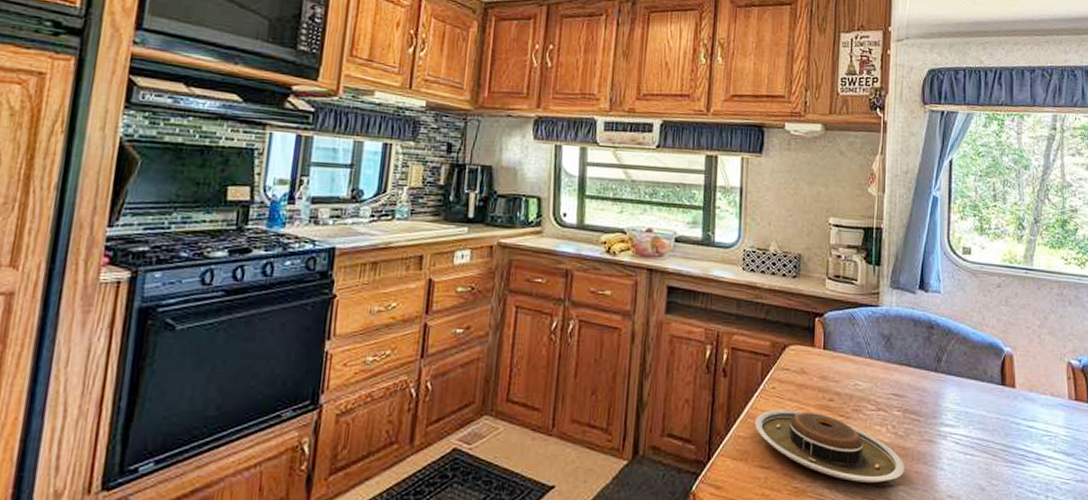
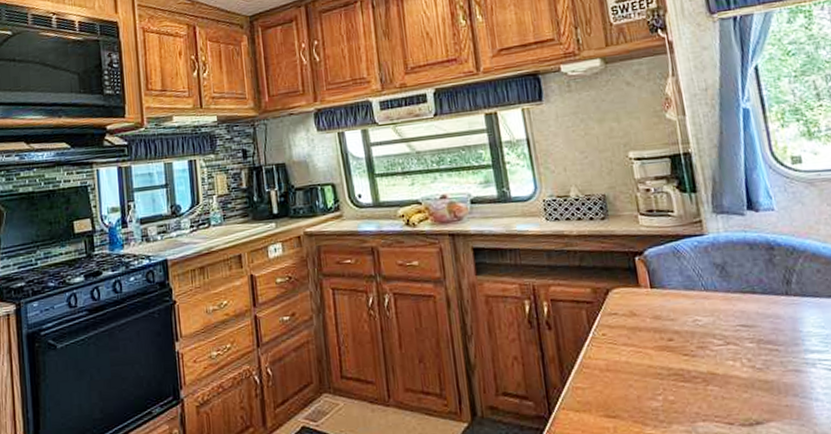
plate: present [754,409,905,484] -> none [590,355,773,424]

